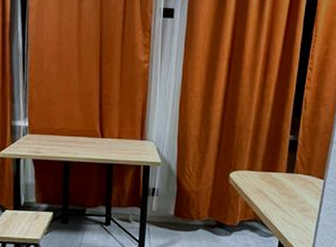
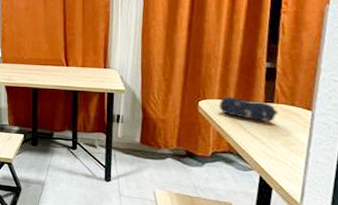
pencil case: none [247,168,297,191] -> present [219,96,278,122]

